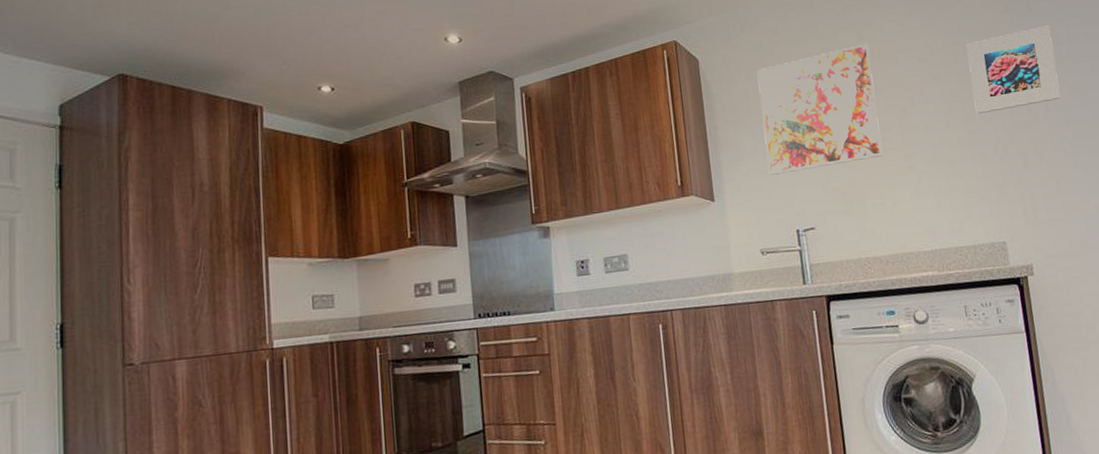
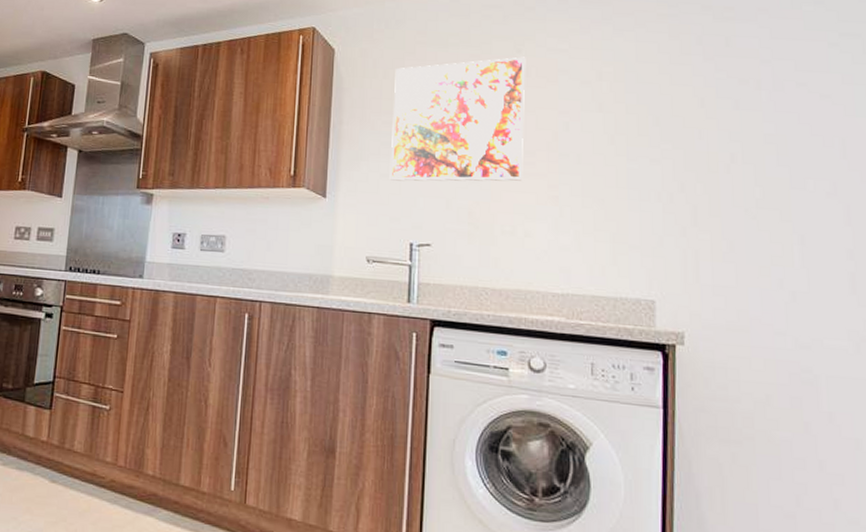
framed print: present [966,25,1060,115] -> none [641,65,752,153]

